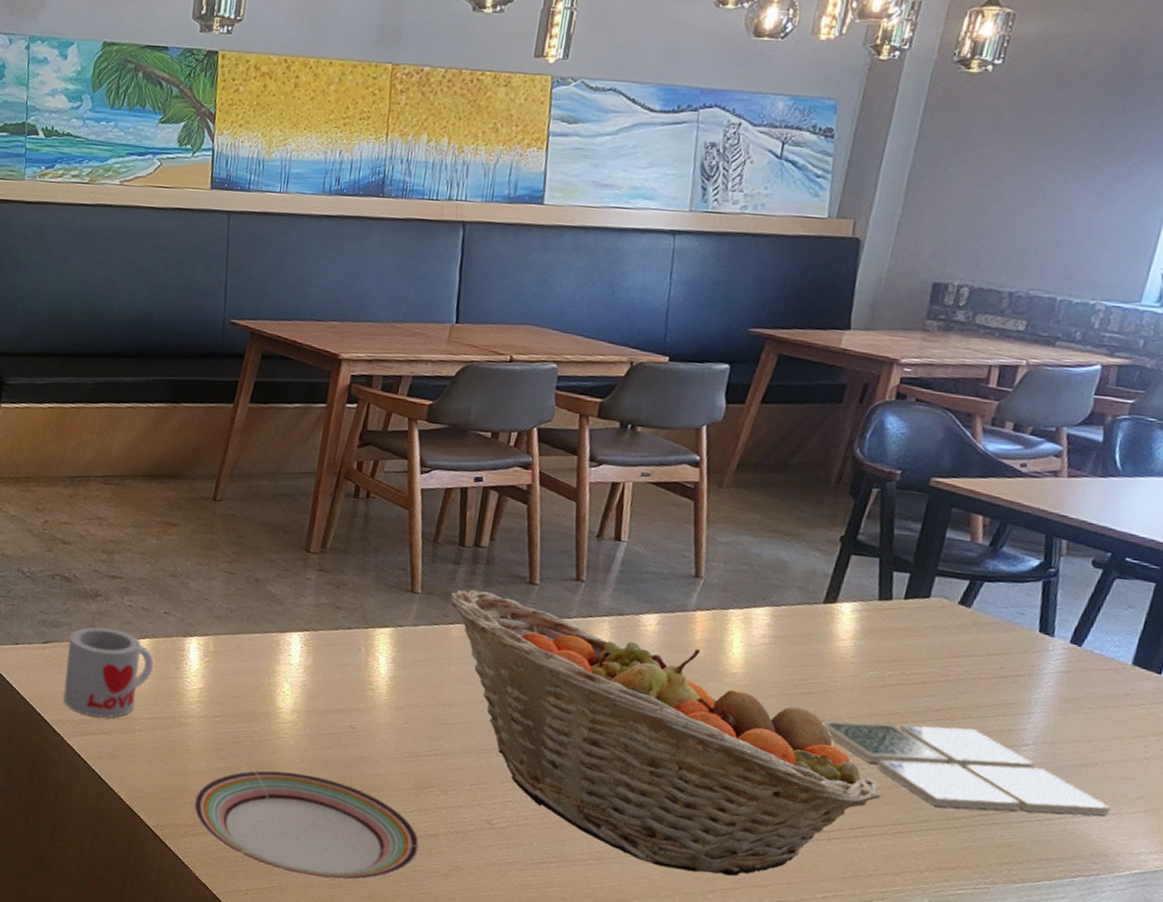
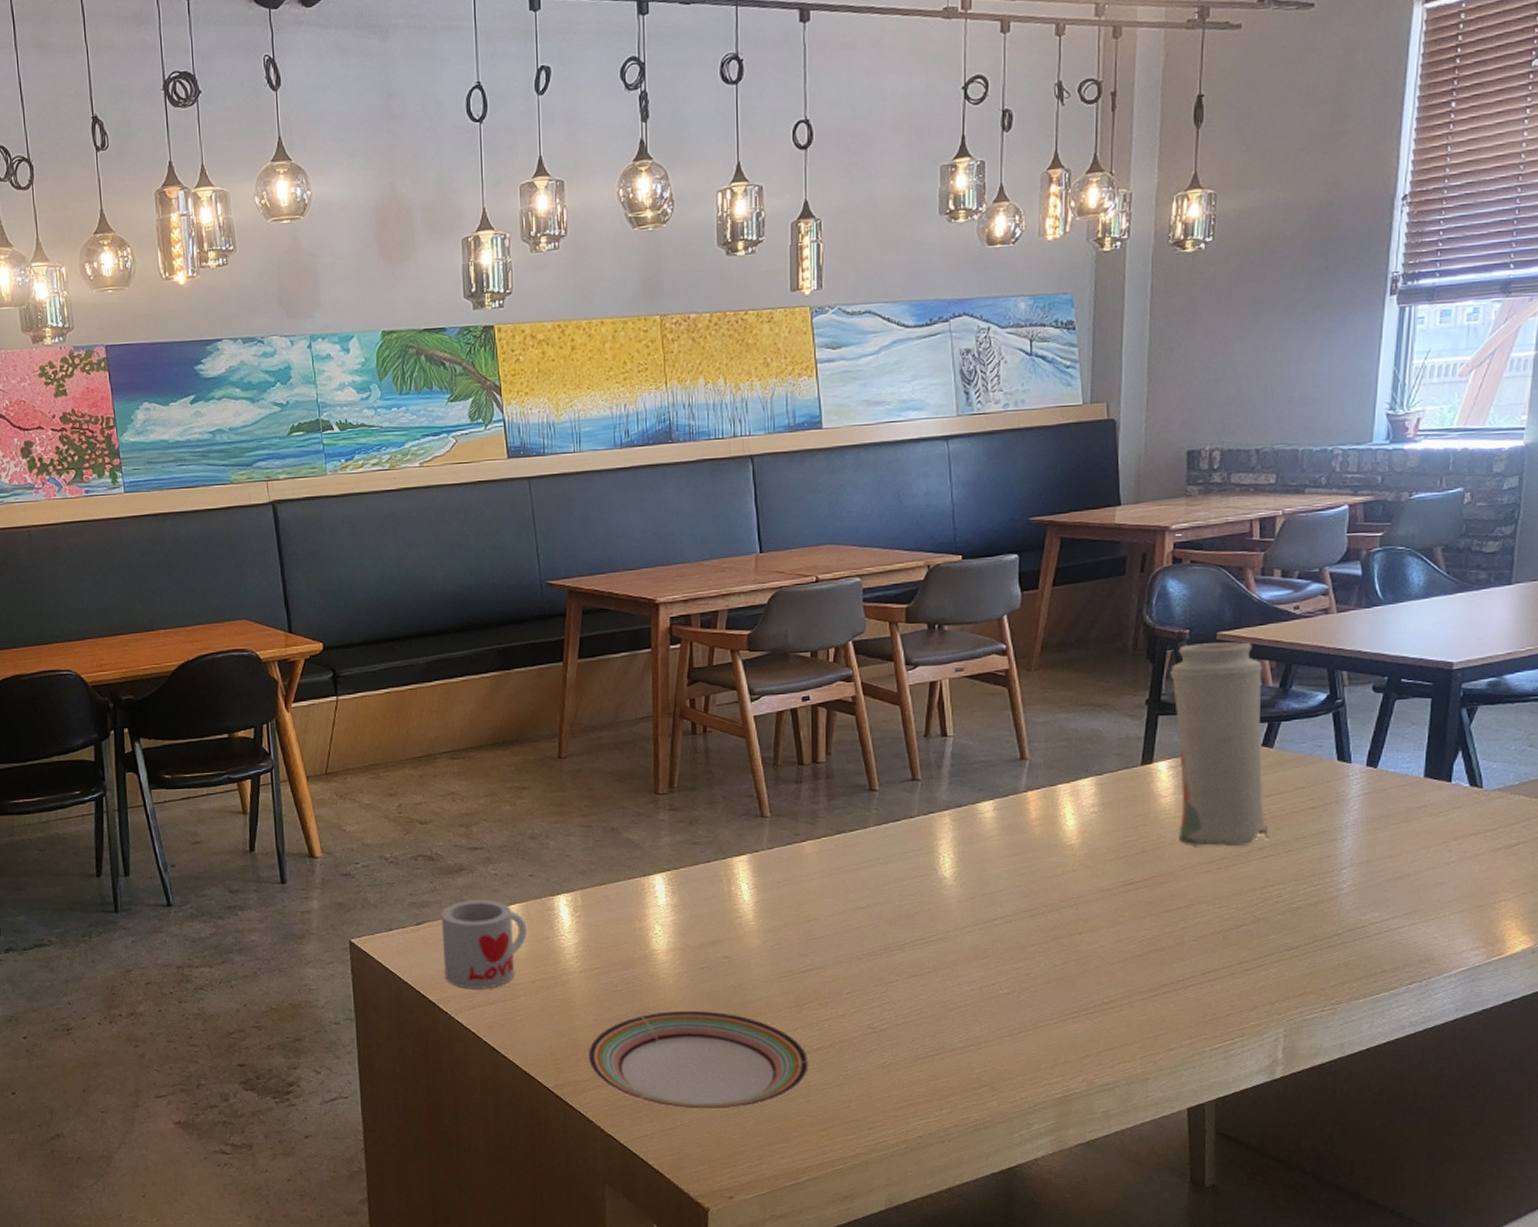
fruit basket: present [450,589,881,876] -> none [798,804,1224,1041]
drink coaster: present [821,720,1111,816] -> none [1158,861,1430,940]
vase: none [851,485,975,705] -> present [1170,642,1270,847]

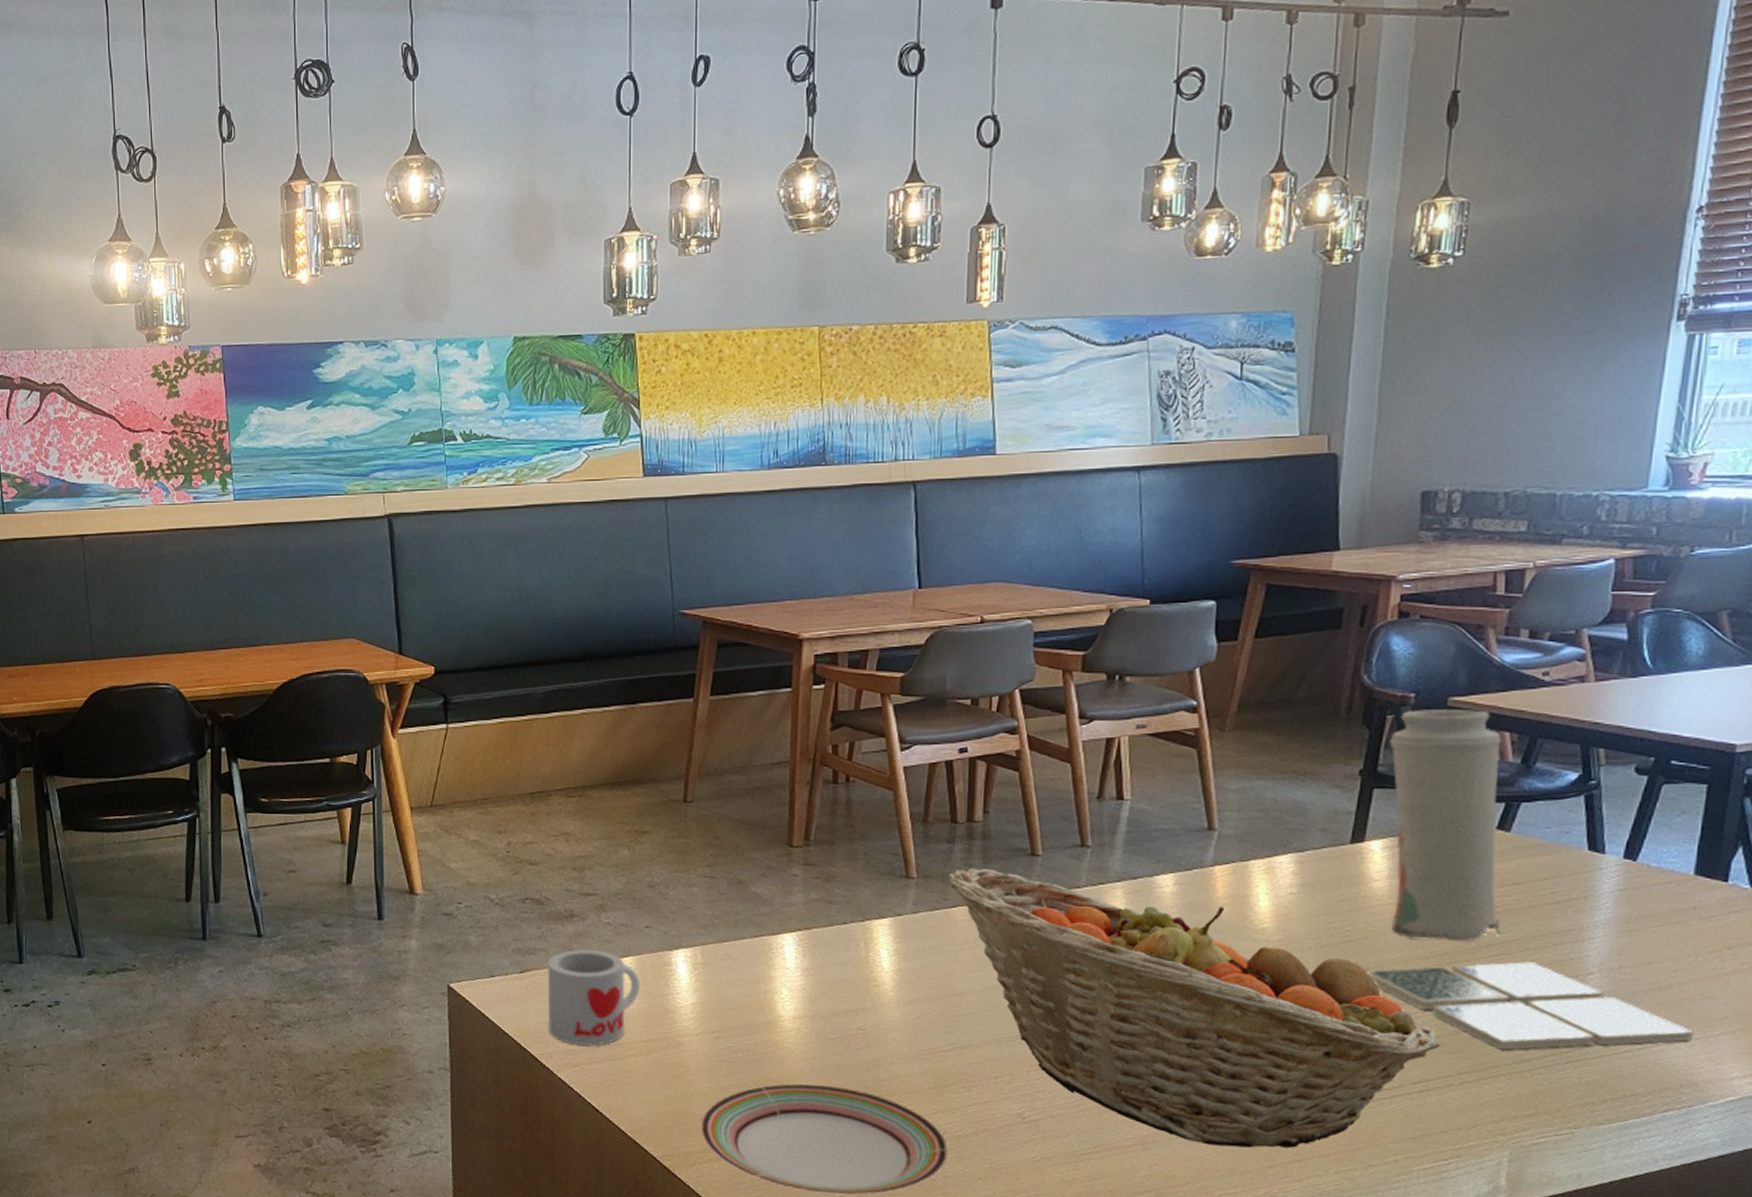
fruit basket: none [798,804,1224,1041] -> present [949,867,1441,1148]
drink coaster: none [1158,861,1430,940] -> present [1365,962,1694,1050]

